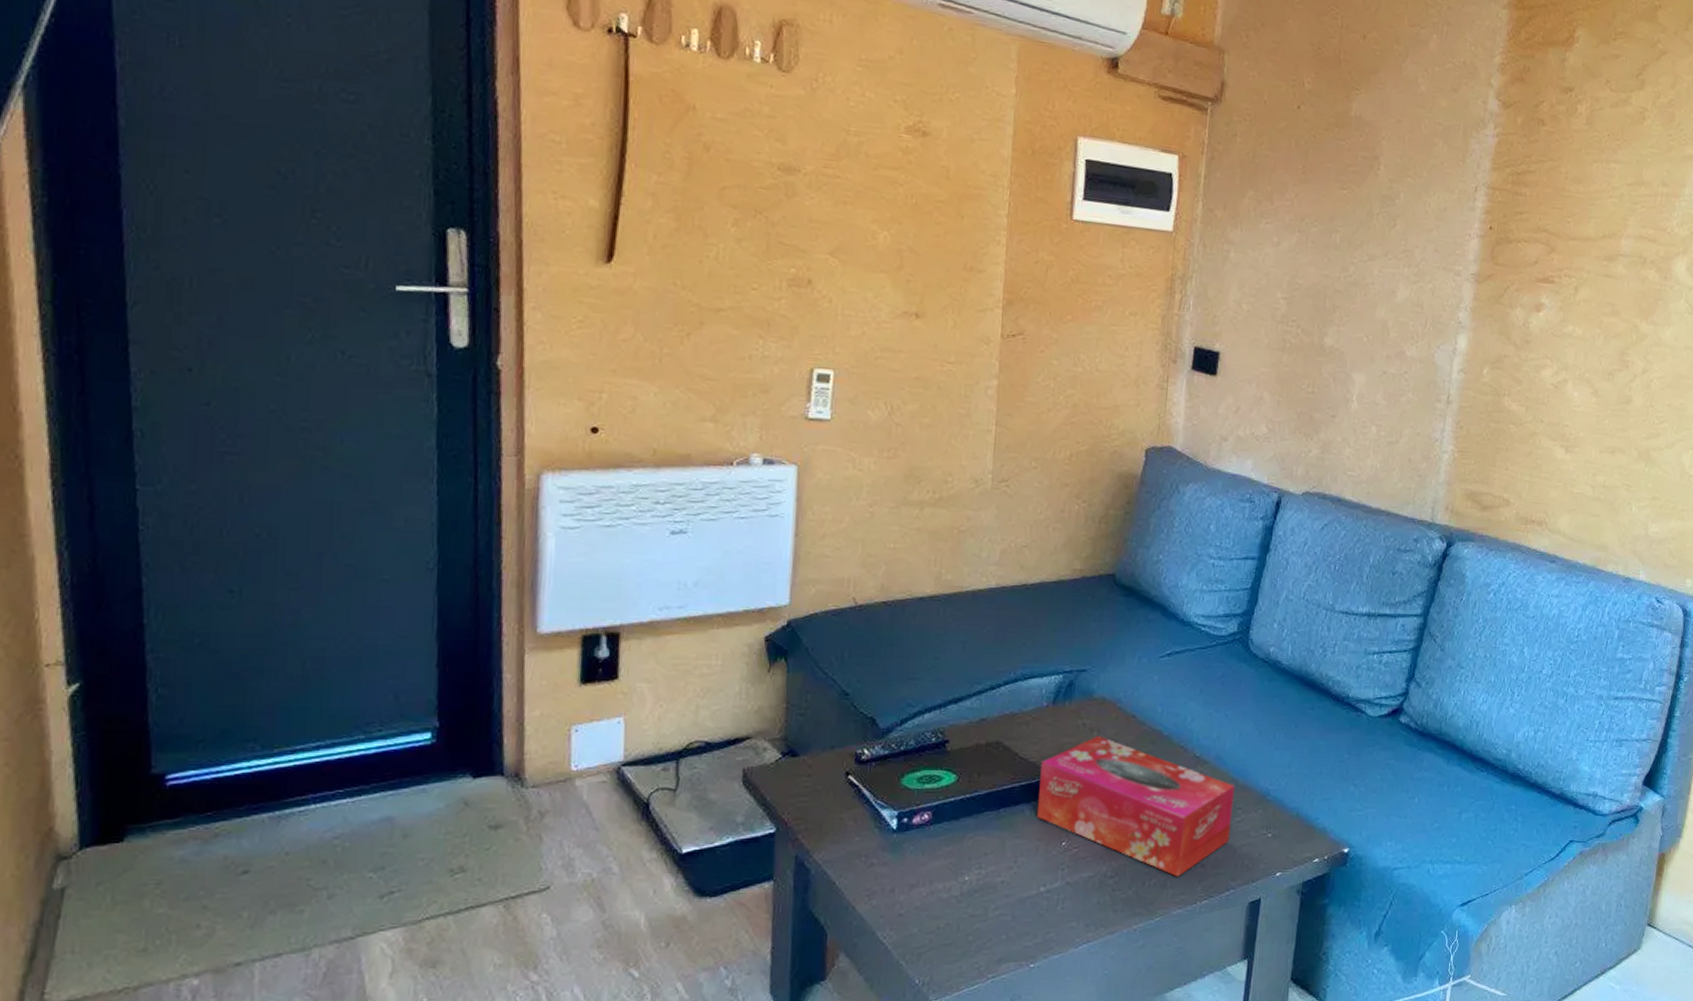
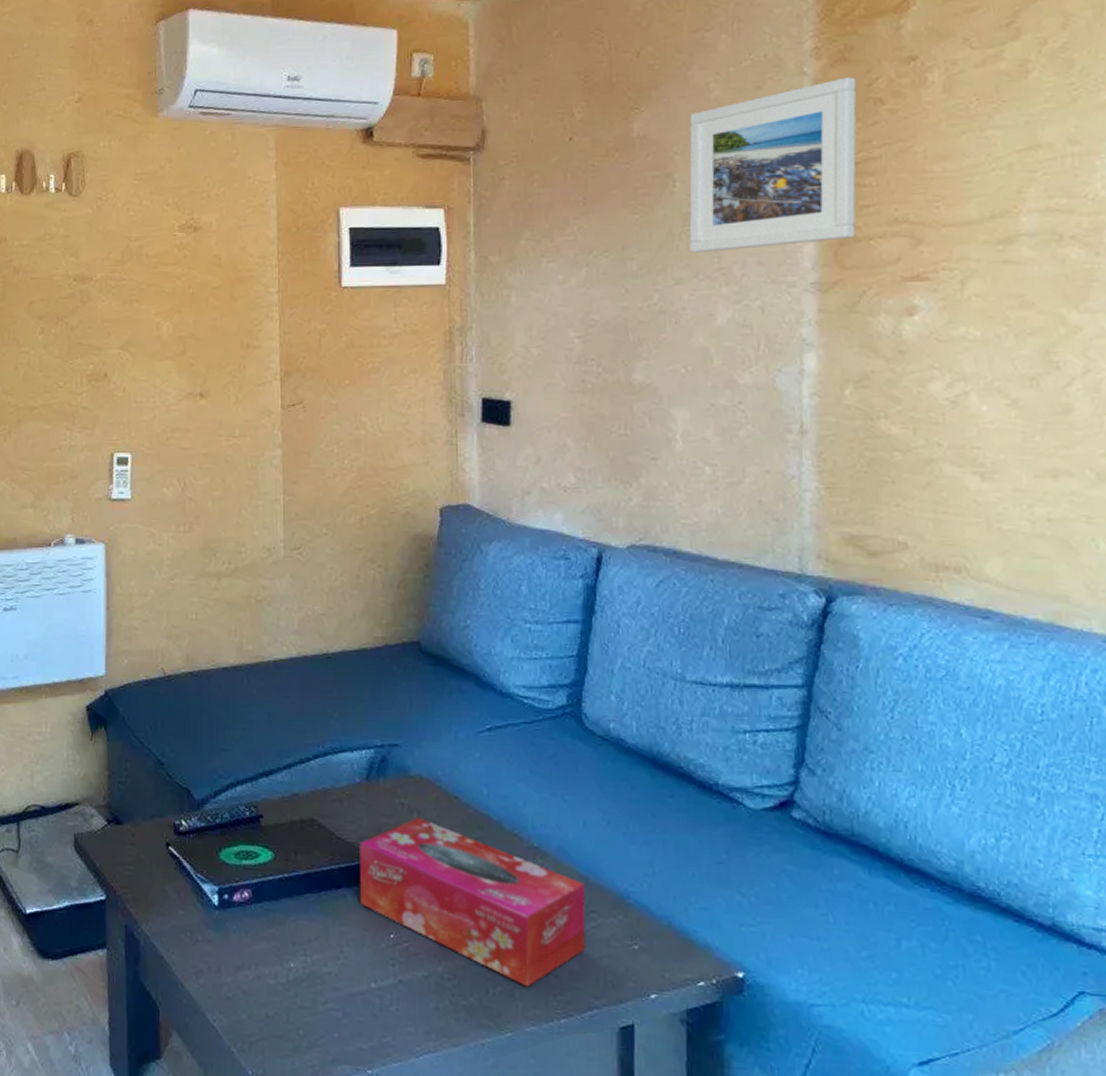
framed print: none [1384,95,1528,240] -> present [689,77,857,253]

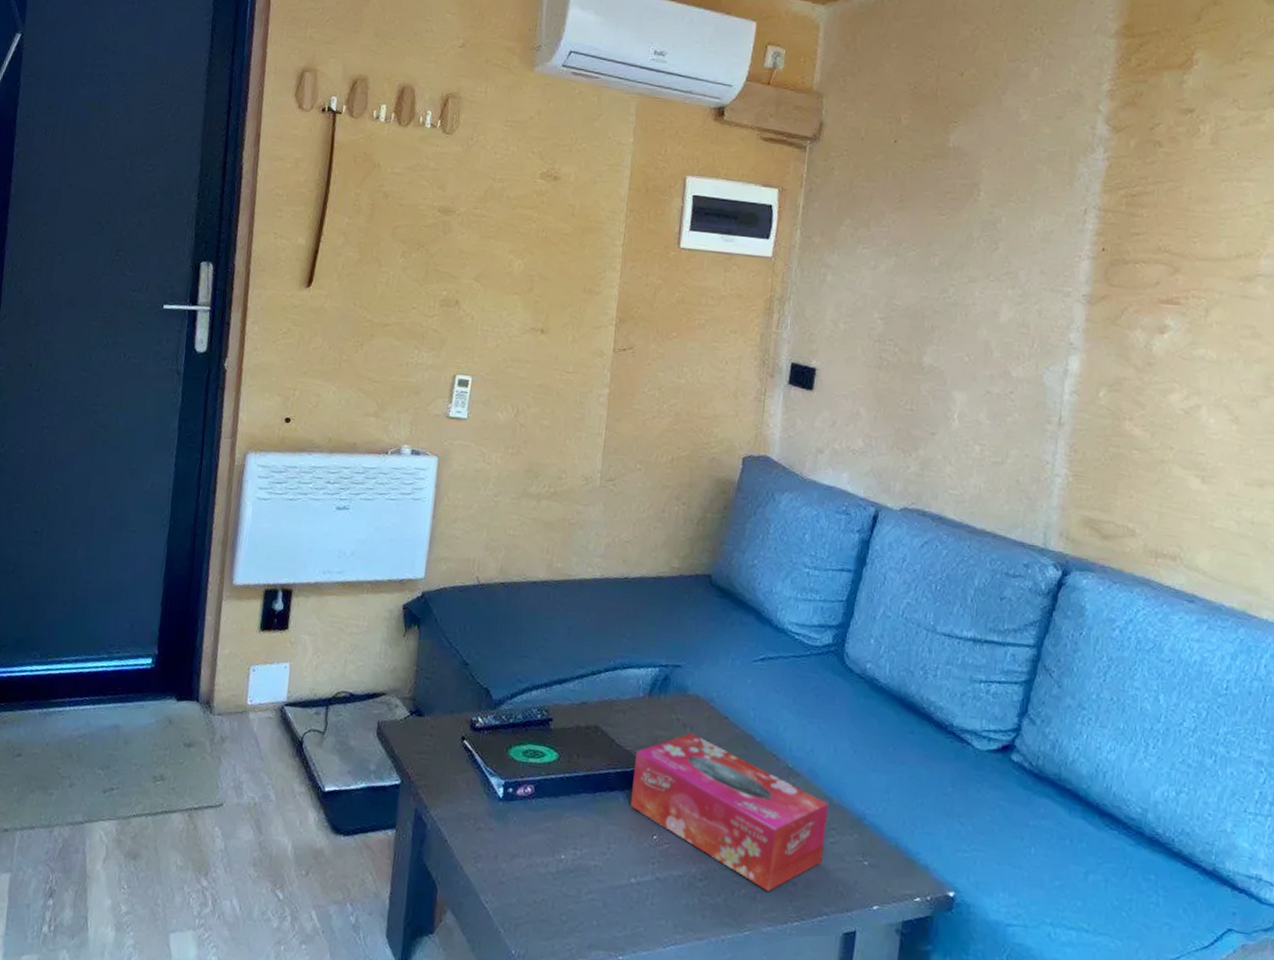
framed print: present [689,77,857,253] -> none [985,119,1141,261]

